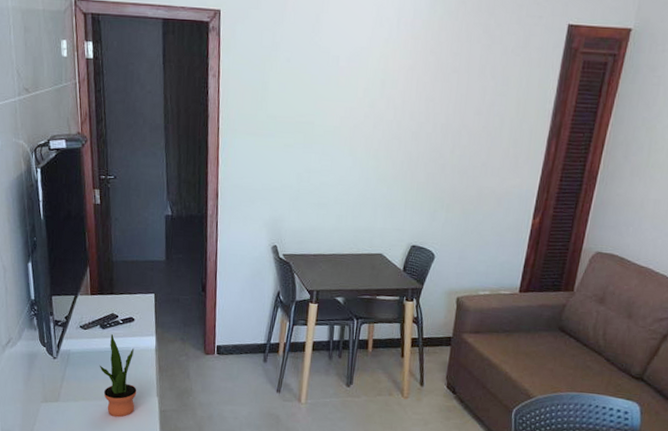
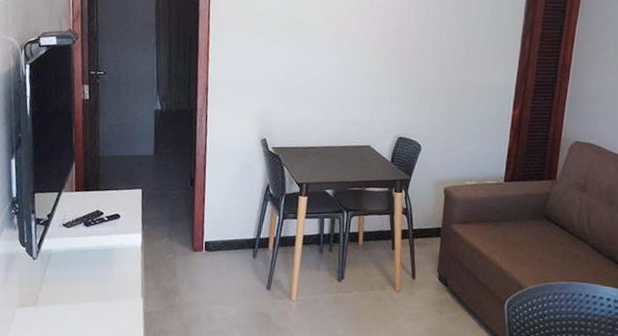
potted plant: present [99,333,137,418] -> none [81,231,121,322]

